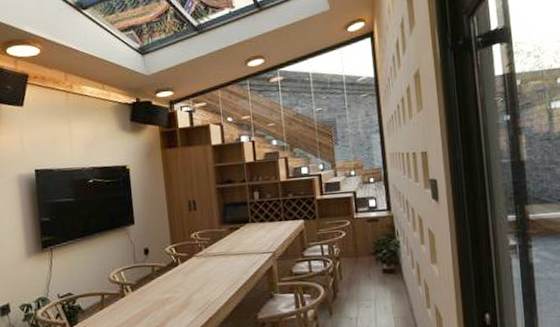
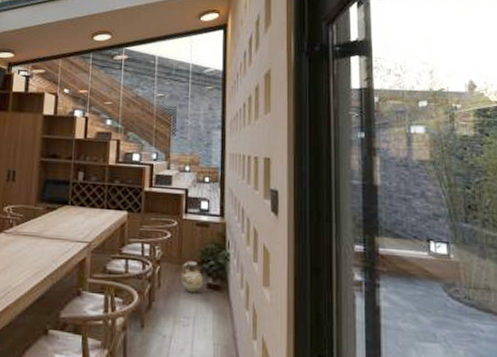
ceramic jug: none [358,253,380,280] -> present [180,261,204,293]

